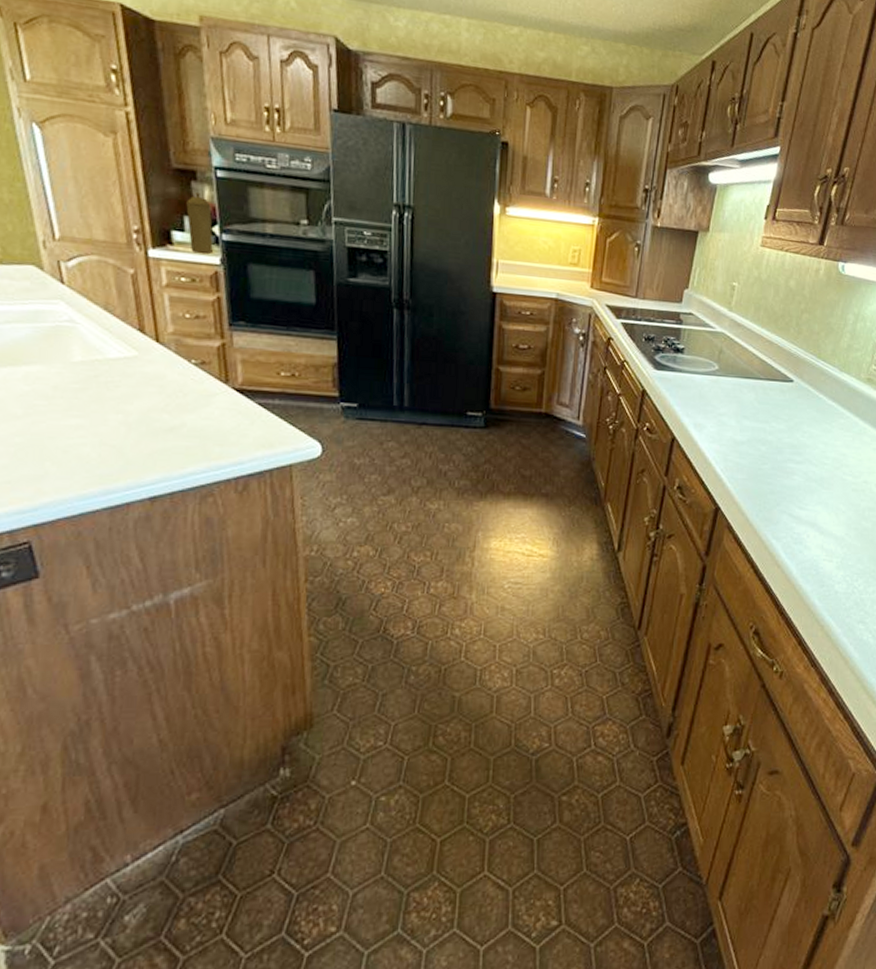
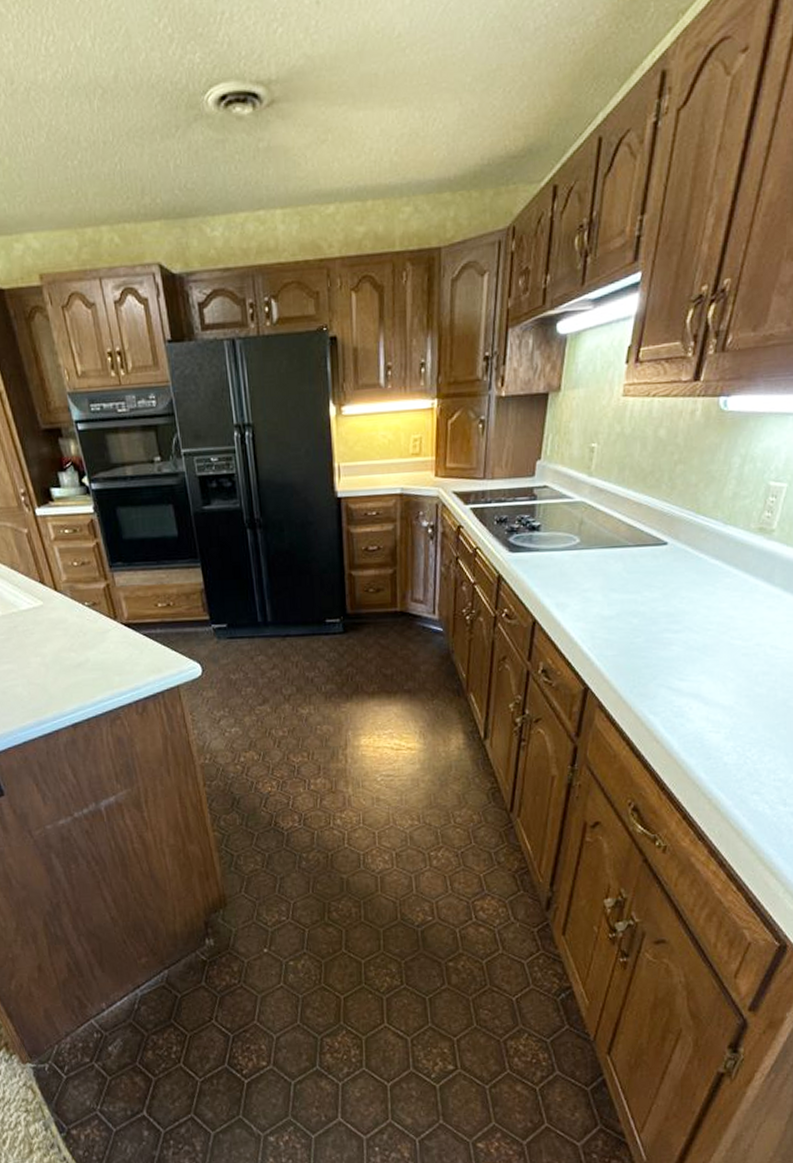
canister: present [186,193,213,254] -> none [58,449,86,505]

